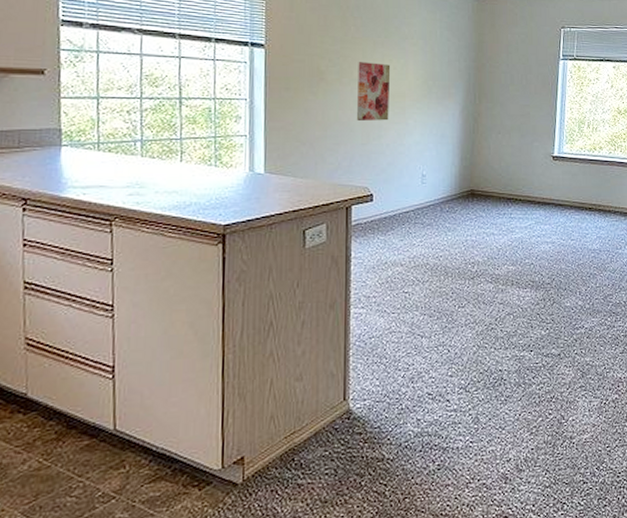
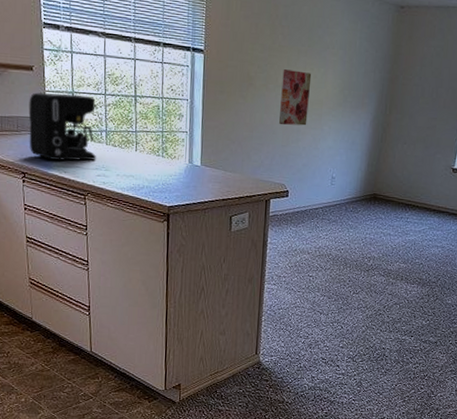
coffee maker: none [34,99,128,181] -> present [28,92,96,161]

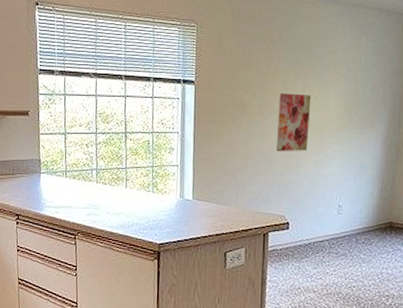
coffee maker: present [28,92,96,161] -> none [23,135,87,202]

